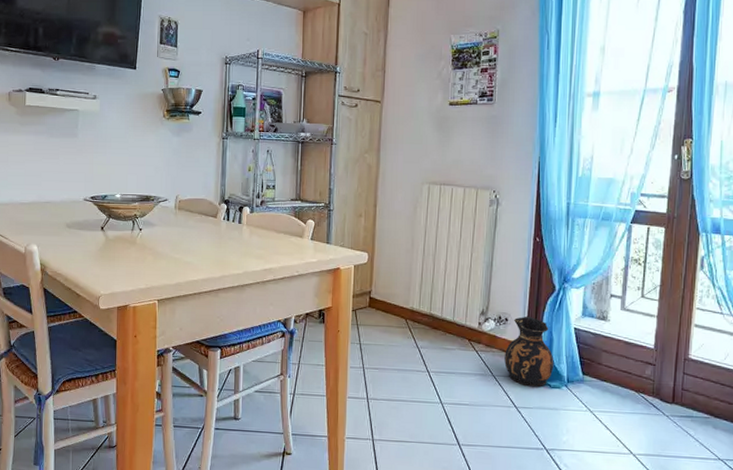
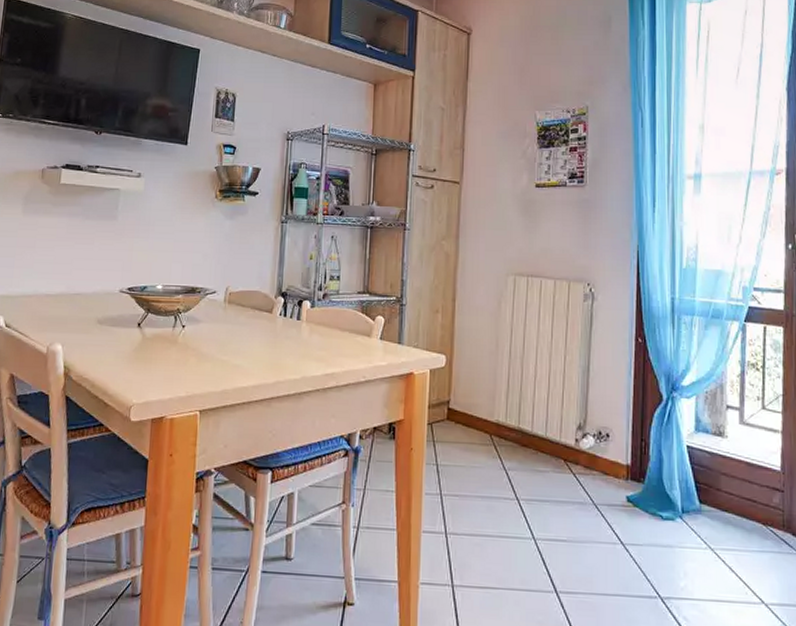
ceramic jug: present [504,317,554,387] -> none [607,432,666,519]

